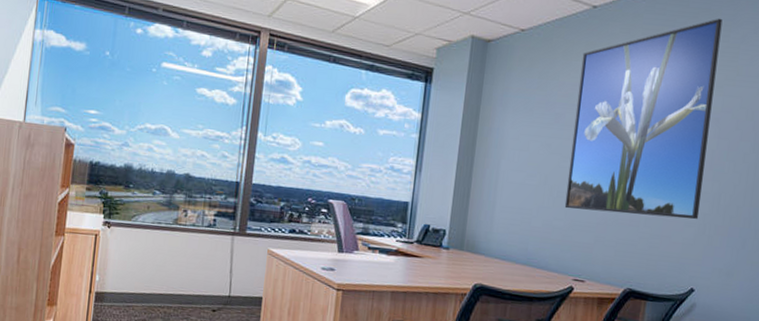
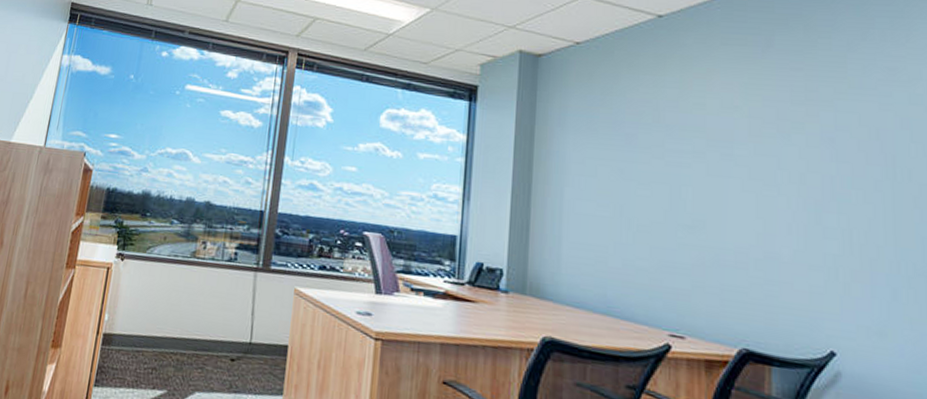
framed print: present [564,18,723,220] -> none [648,24,827,262]

